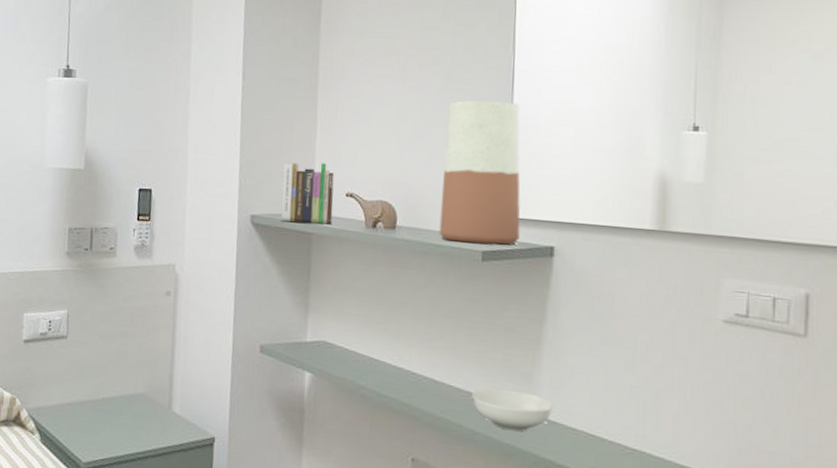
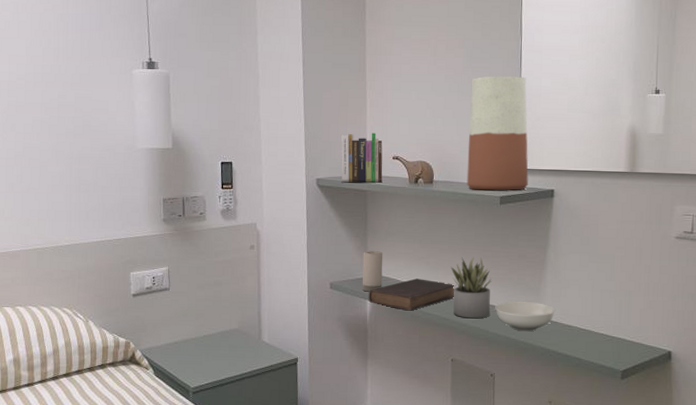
candle: none [299,308,329,361] -> present [362,251,383,292]
book: none [307,348,422,390] -> present [368,278,456,311]
succulent plant: none [414,326,469,408] -> present [450,257,492,319]

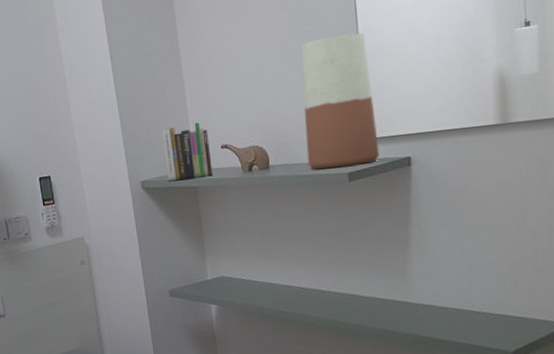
candle: present [362,251,383,292] -> none [200,250,226,296]
book: present [368,278,456,311] -> none [211,274,309,311]
succulent plant: present [450,257,492,319] -> none [300,244,351,312]
bowl: present [494,301,556,332] -> none [354,285,426,320]

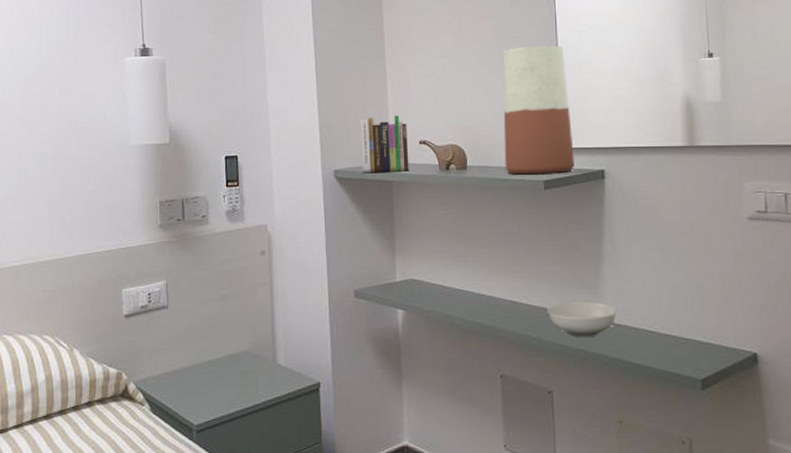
bowl: none [354,285,426,320] -> present [546,301,618,338]

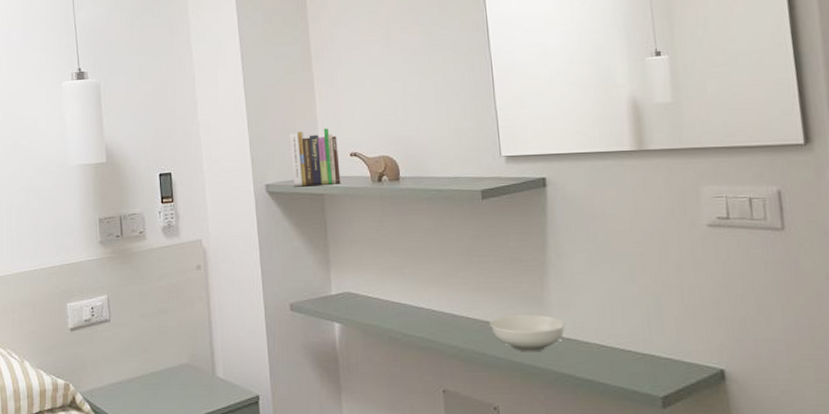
vase: present [502,45,575,175] -> none [432,51,513,185]

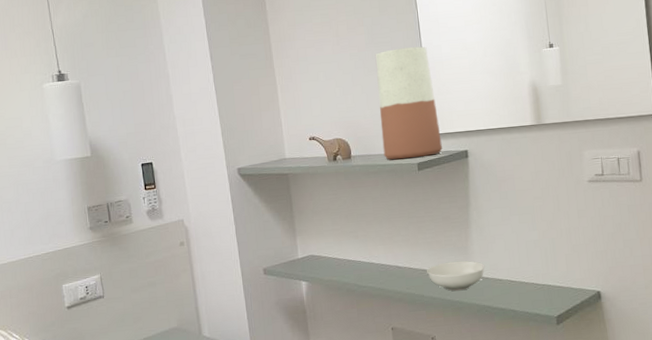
books: present [289,128,341,187] -> none [256,117,302,169]
vase: none [432,51,513,185] -> present [375,46,443,160]

